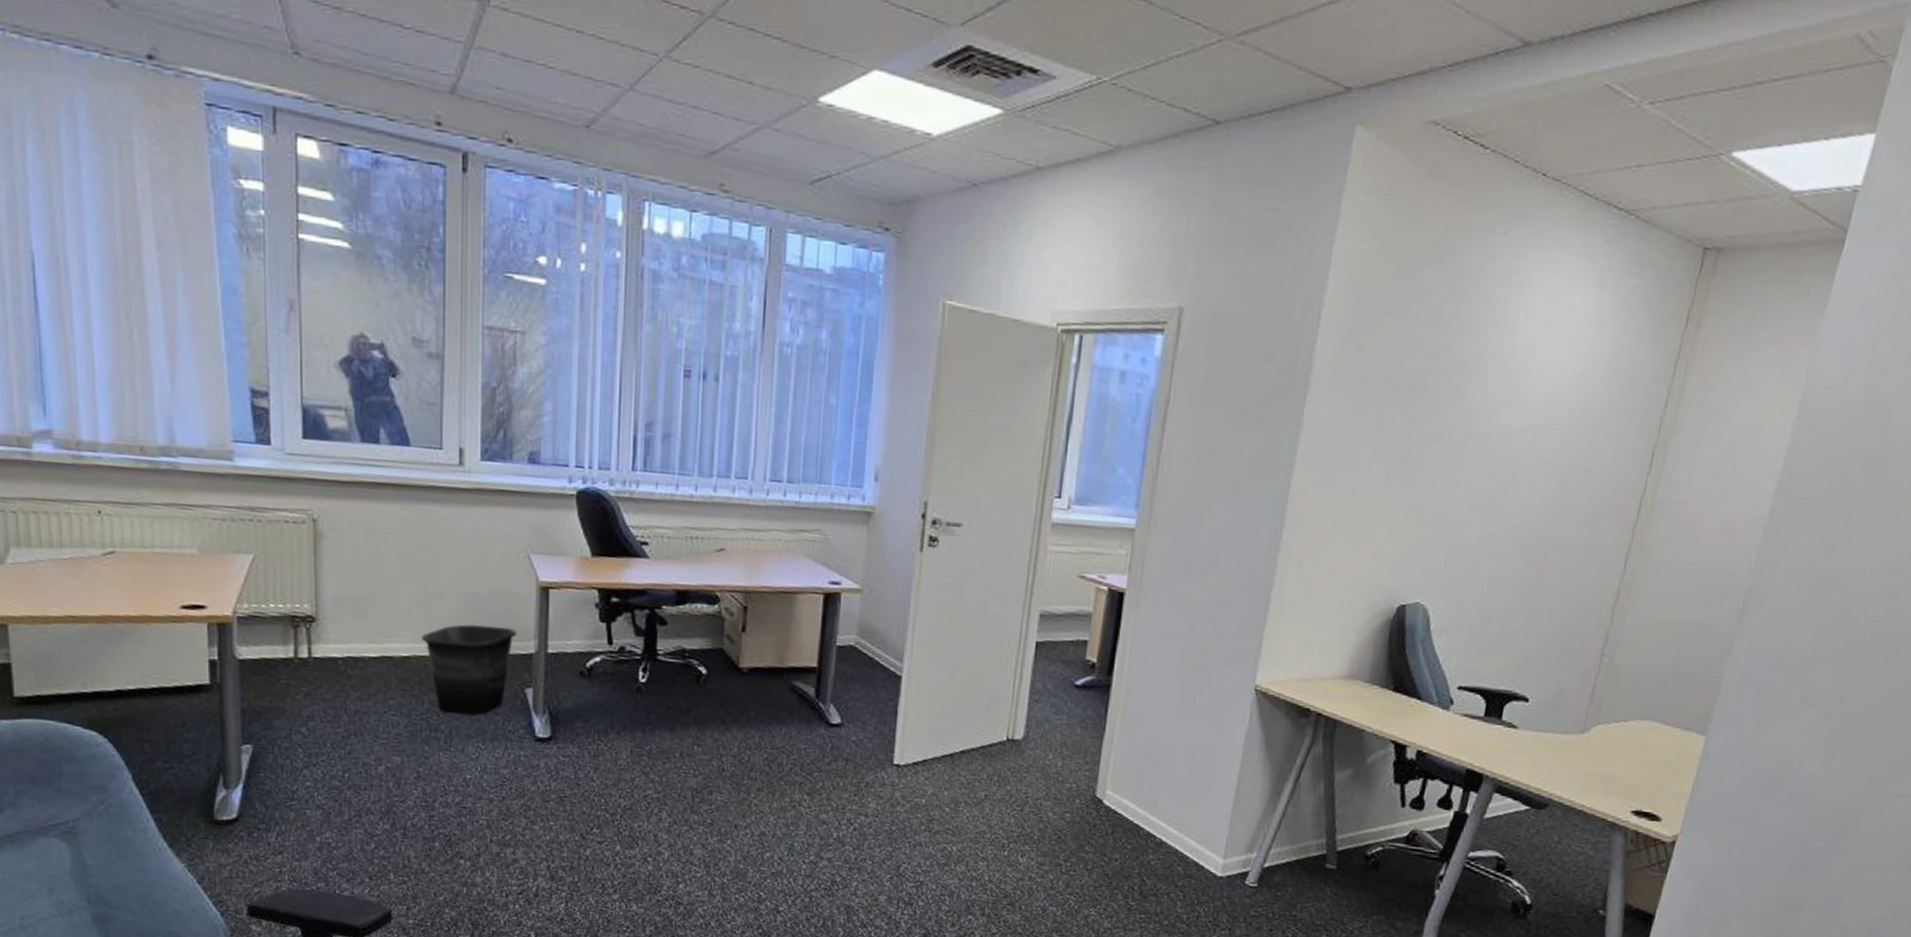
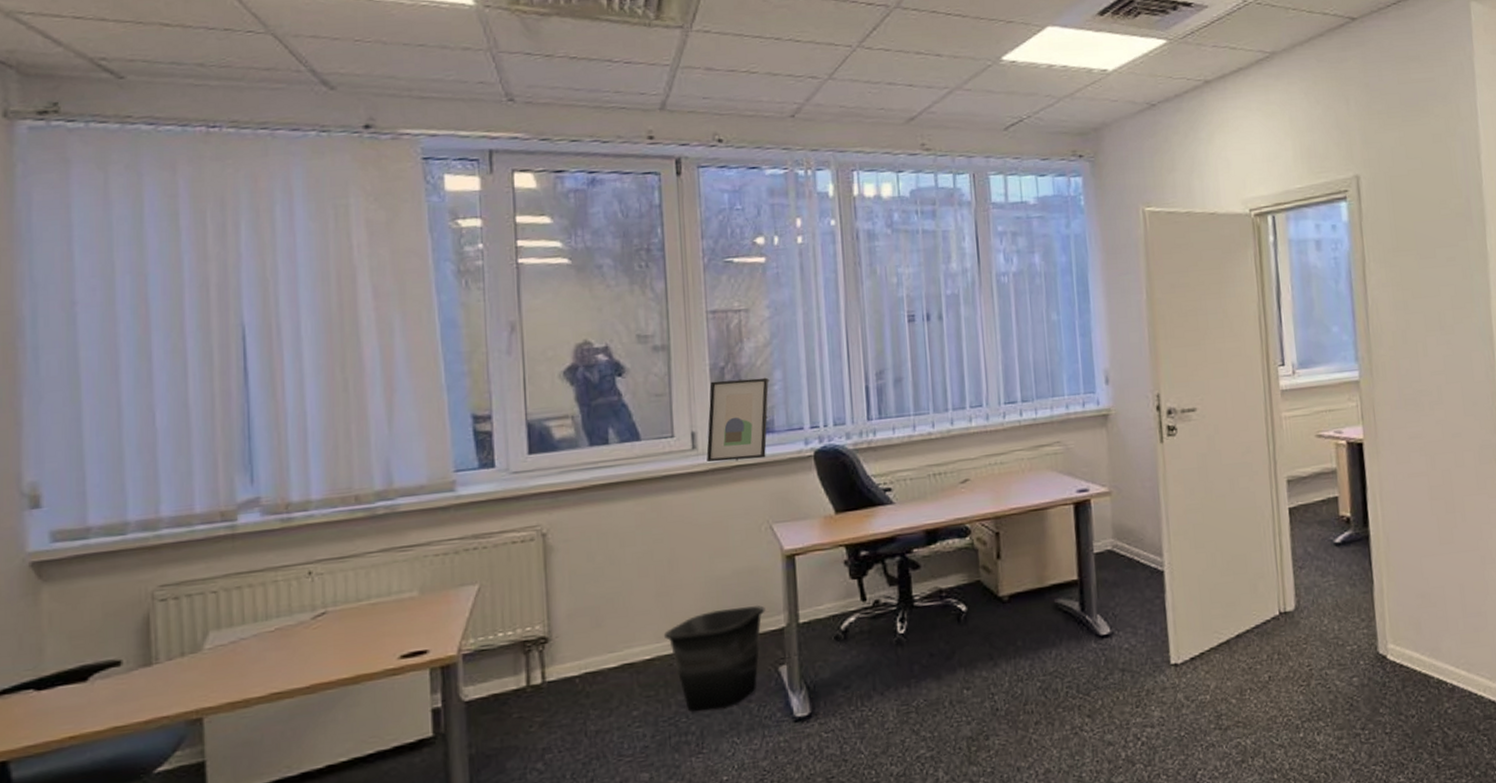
picture frame: none [473,400,540,488] -> present [706,377,770,463]

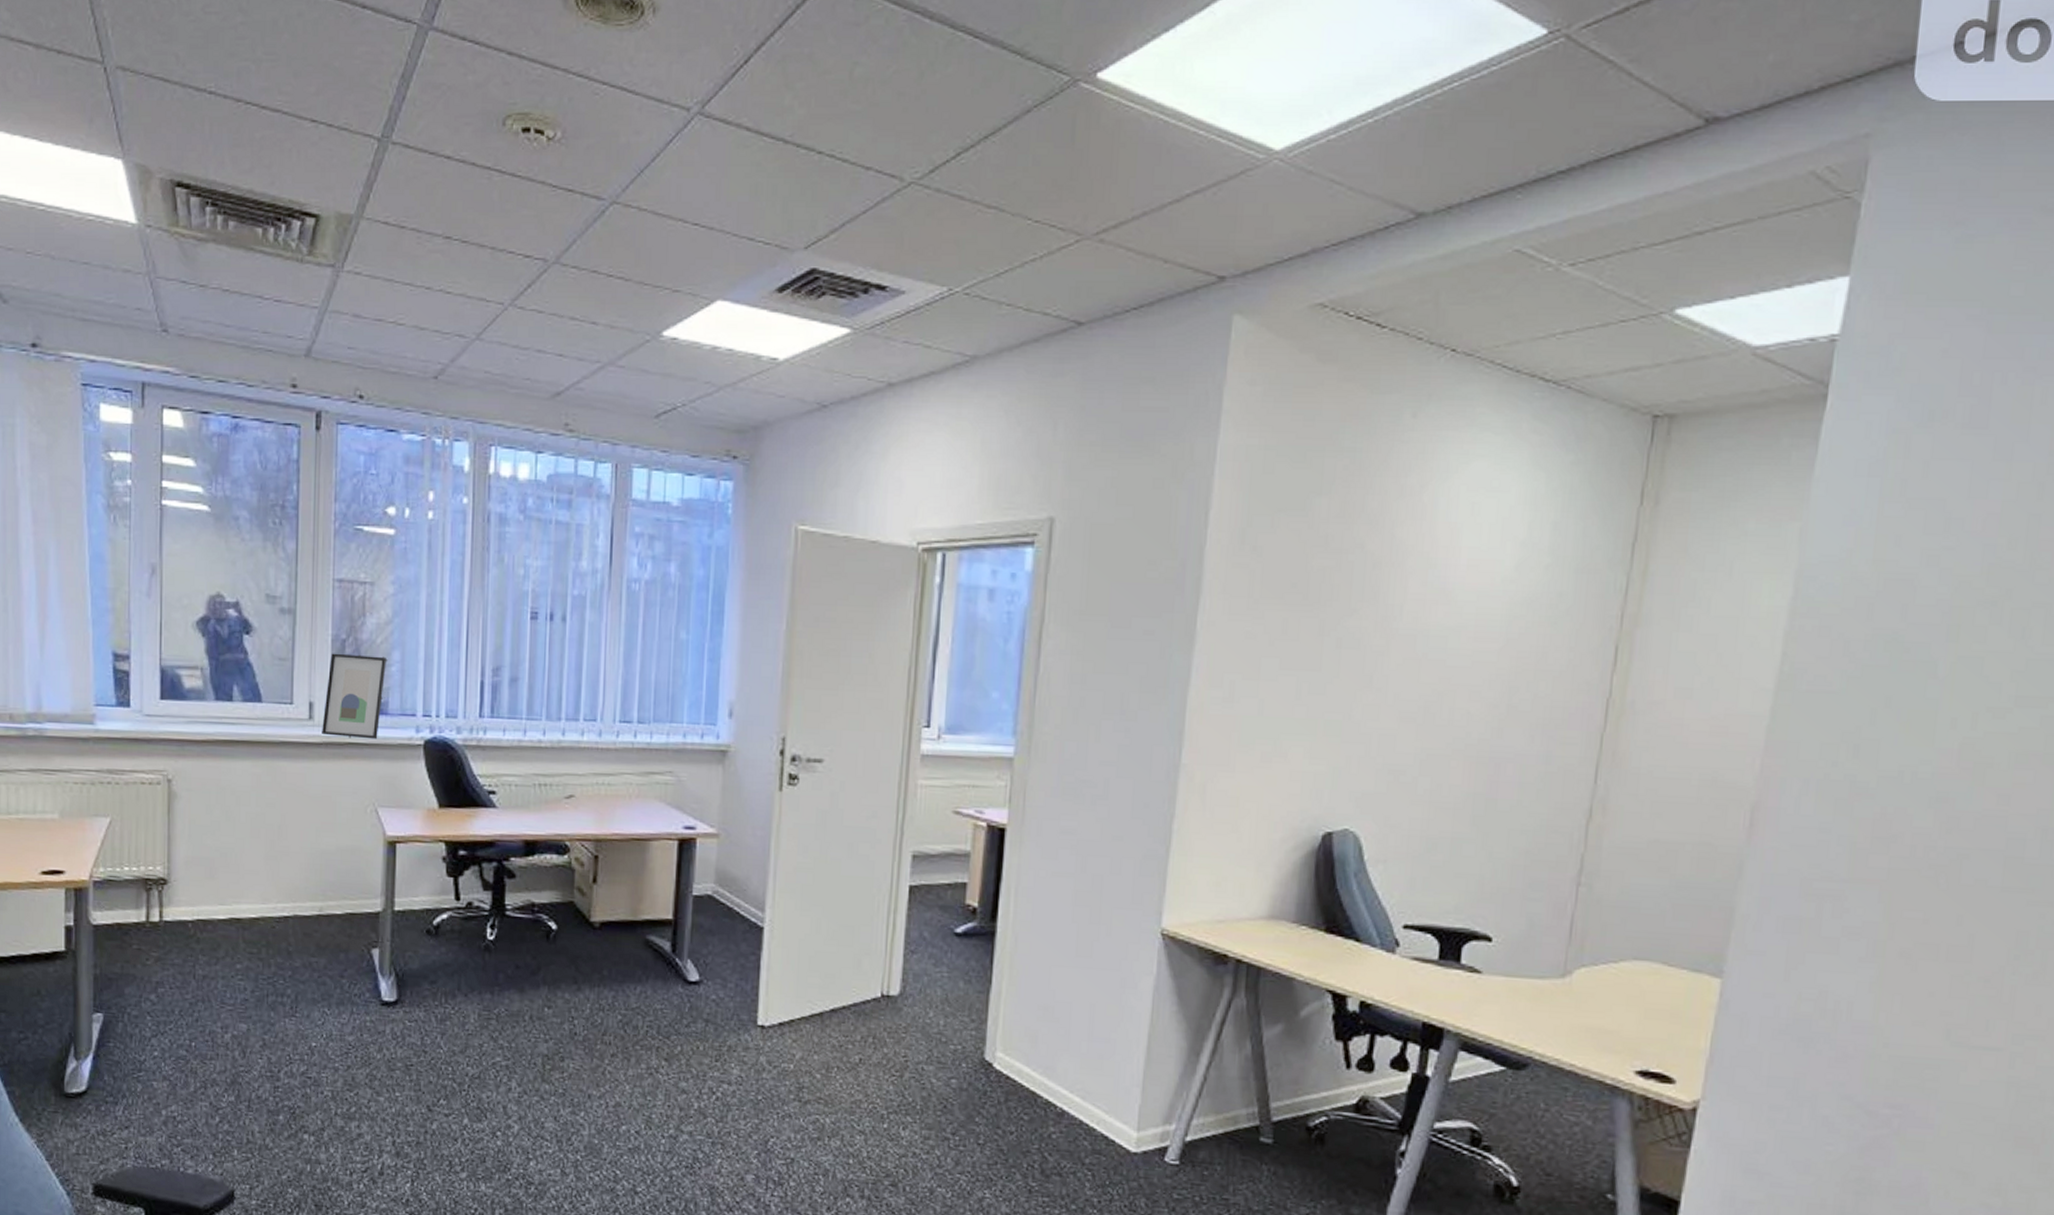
waste bin: present [663,604,765,713] -> none [269,883,364,978]

